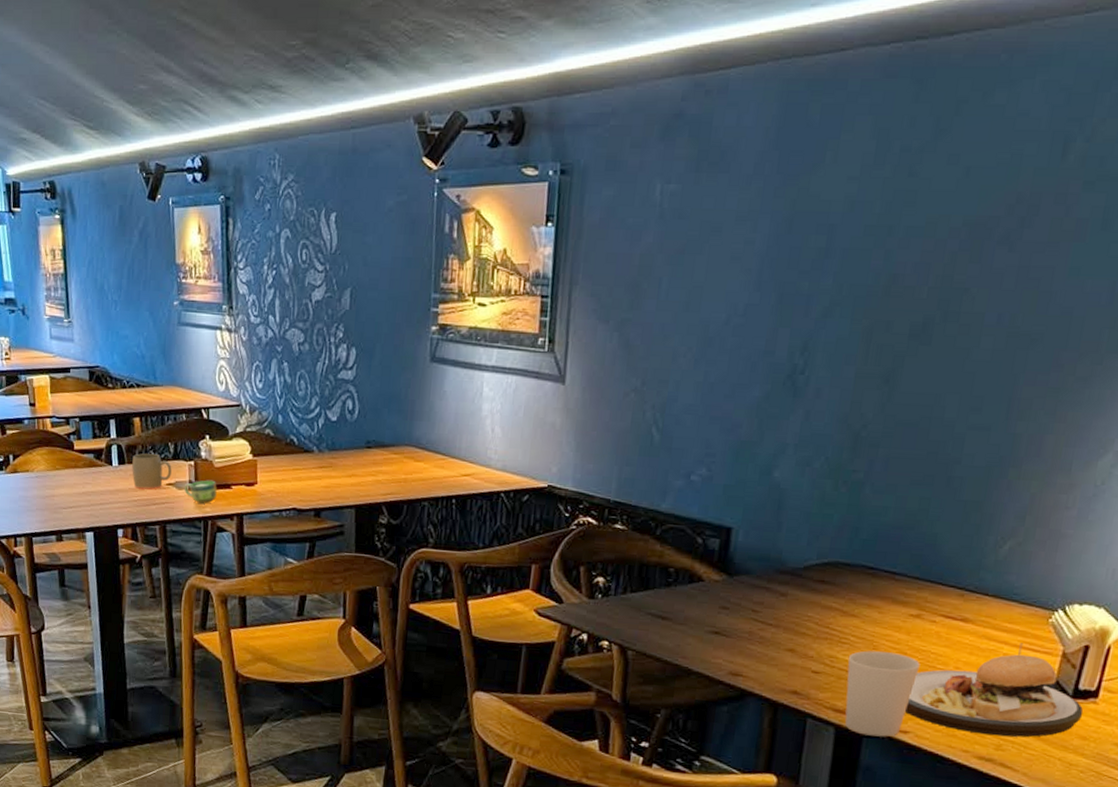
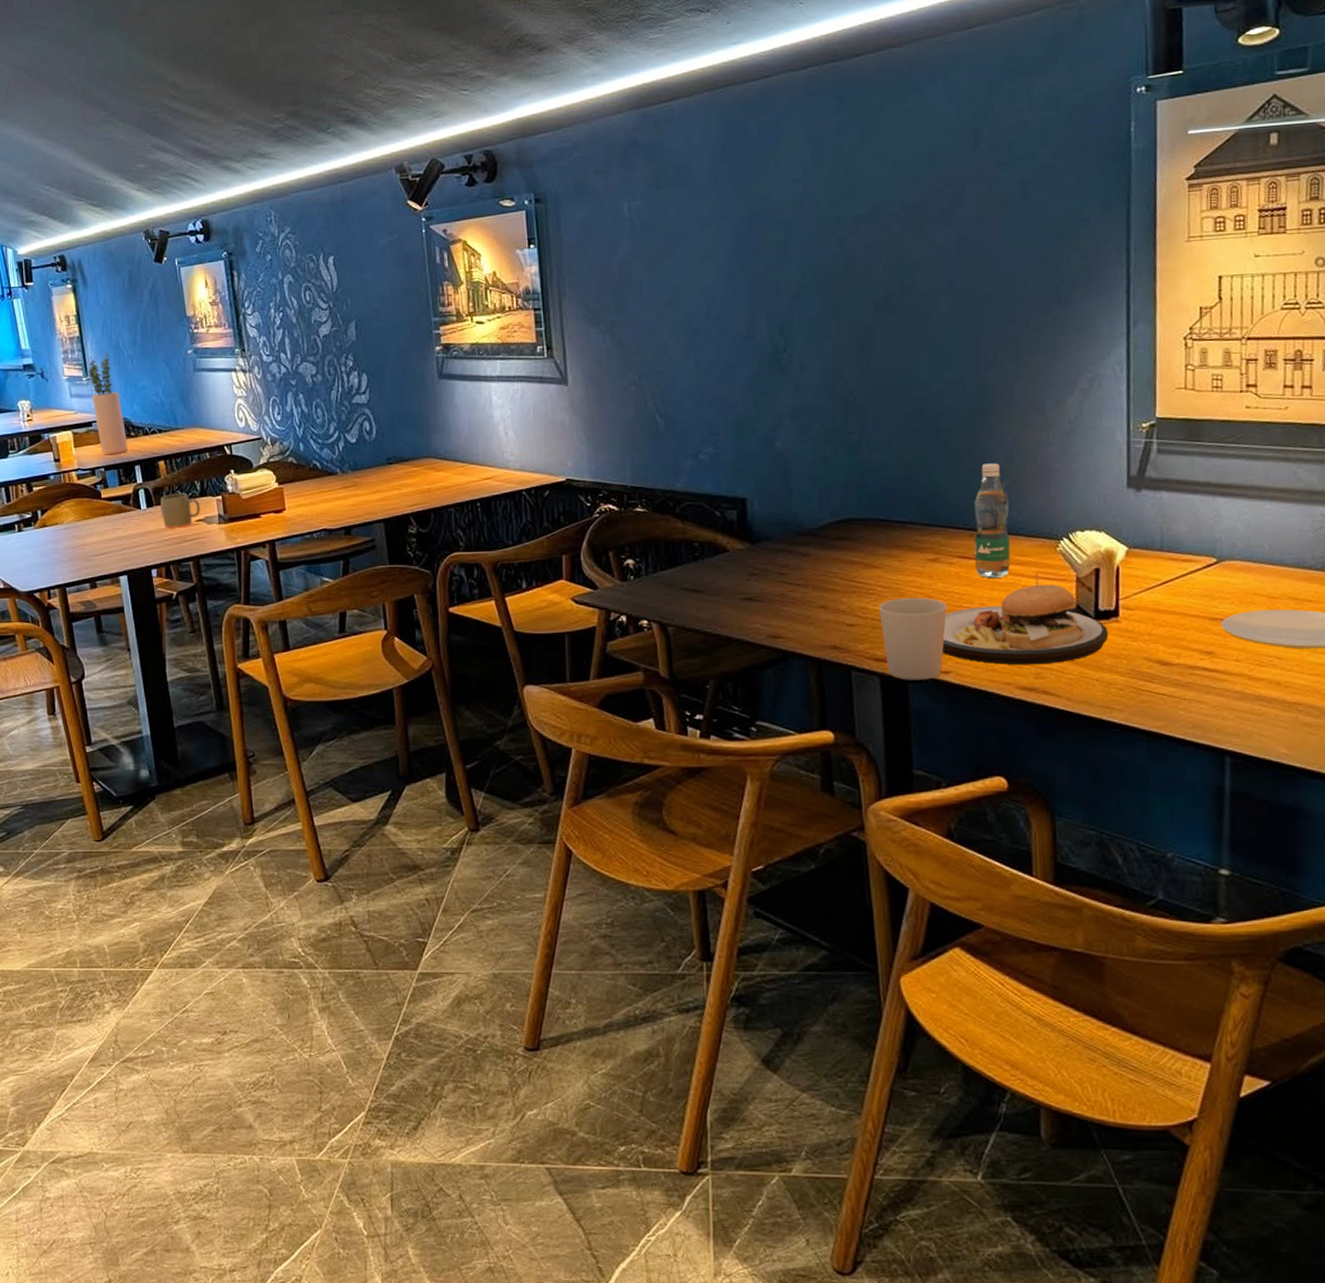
vase: none [70,294,105,406] -> present [88,352,128,456]
cup: present [184,480,217,504] -> none [213,511,247,535]
bottle: none [958,520,1012,643] -> present [973,463,1011,578]

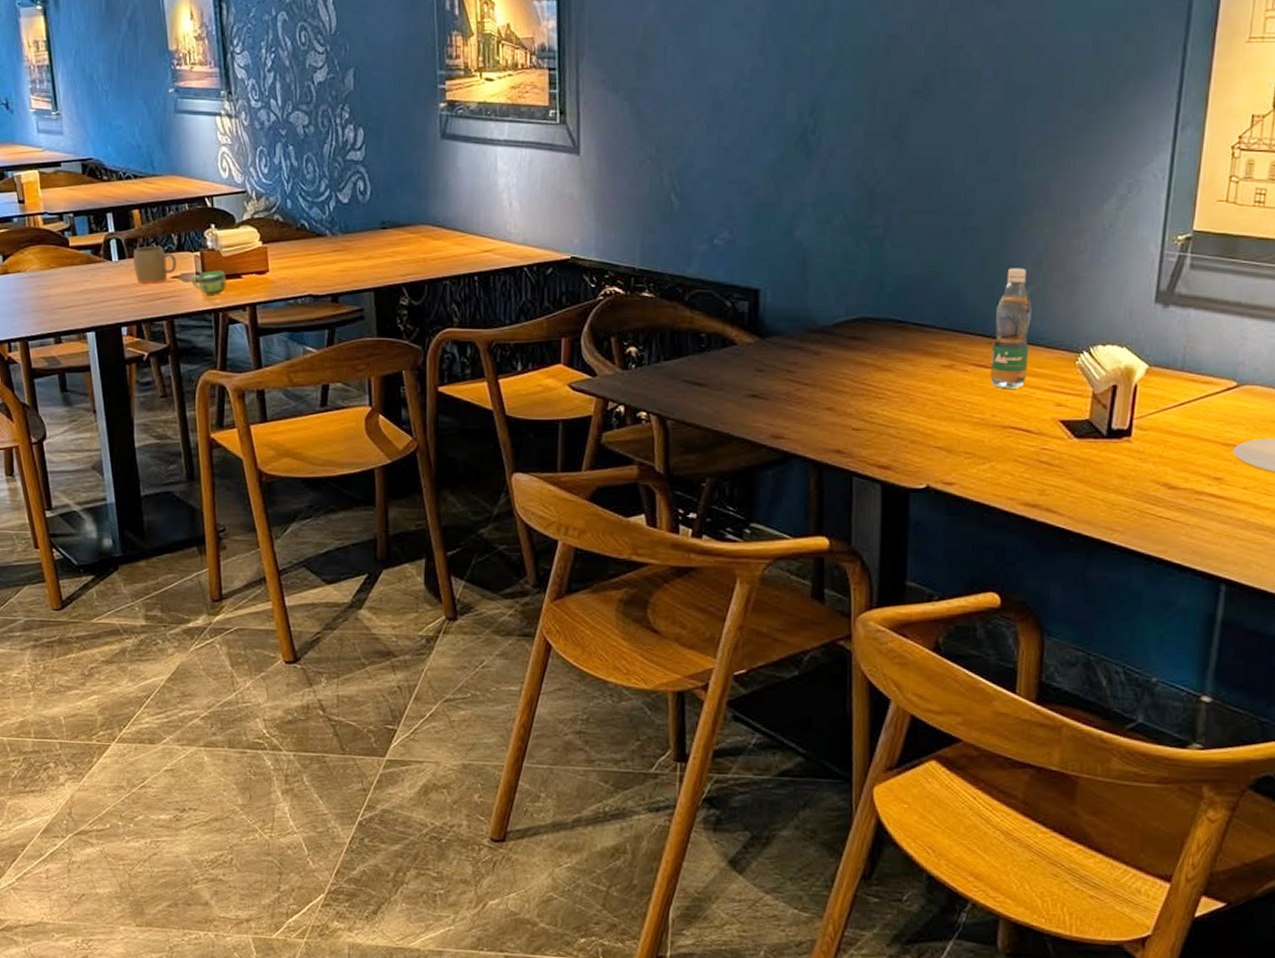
vase: present [88,352,128,456] -> none [58,85,100,200]
cup: none [213,511,247,535] -> present [190,270,226,295]
dixie cup: present [878,597,947,680] -> none [886,404,958,490]
plate: present [941,573,1109,665] -> none [947,387,1119,482]

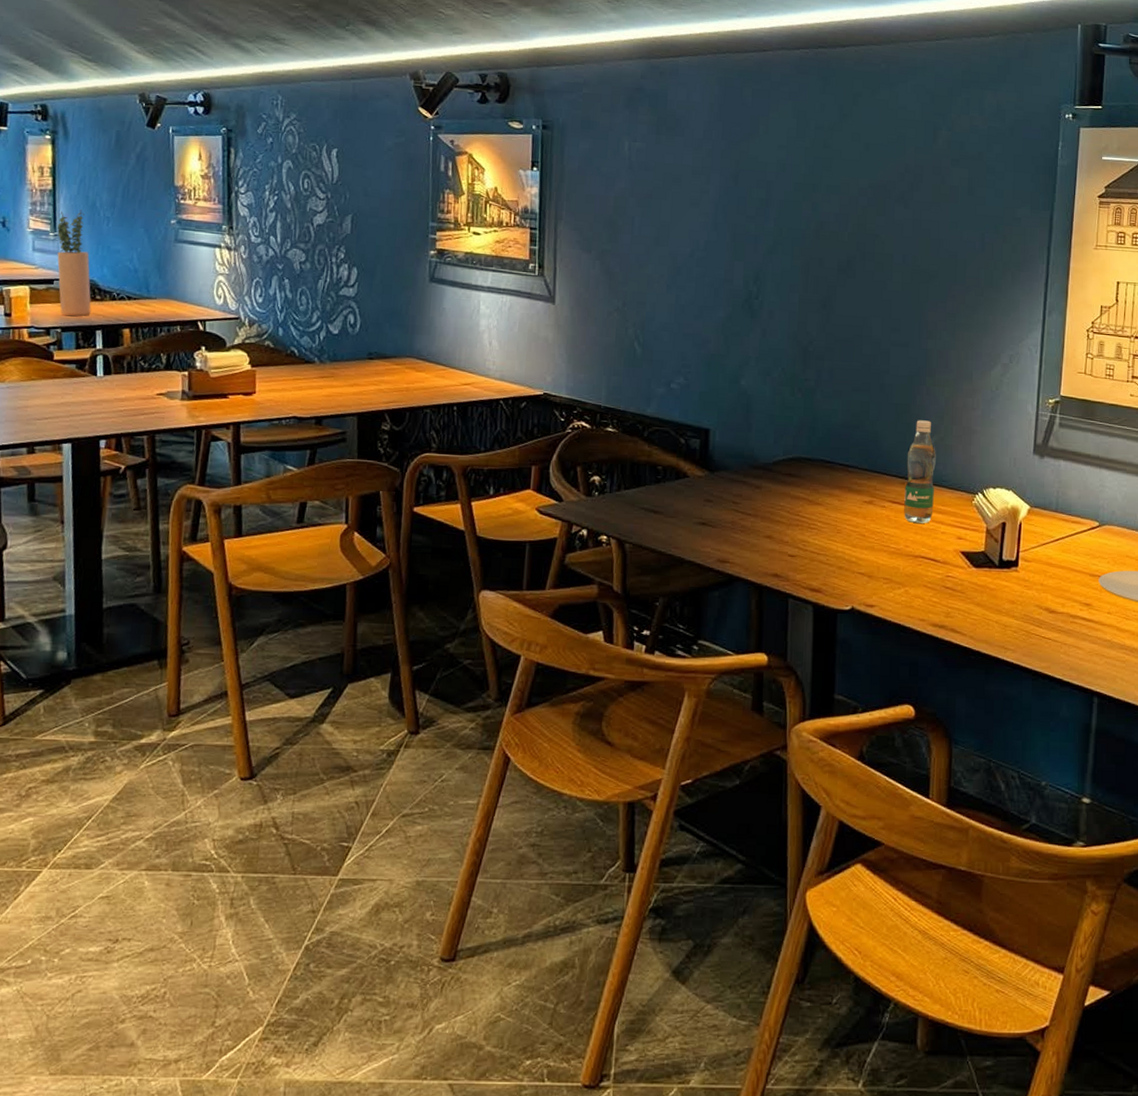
vase: none [58,85,100,200] -> present [57,210,92,317]
mug: present [133,245,177,284] -> none [118,363,164,400]
cup: present [190,270,226,295] -> none [176,389,213,413]

